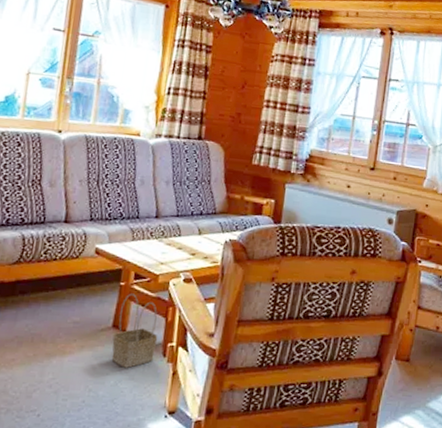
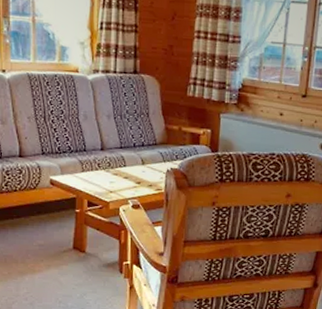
basket: present [111,293,158,368] -> none [74,219,114,283]

